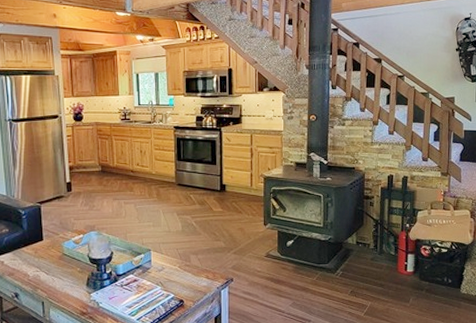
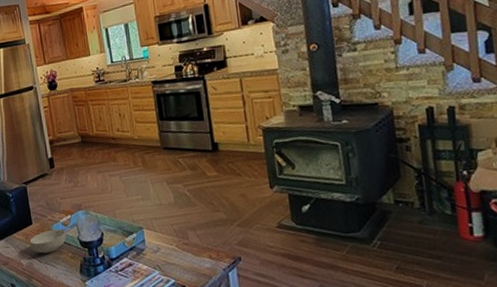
cereal bowl: none [38,246,77,267] -> present [29,229,67,254]

